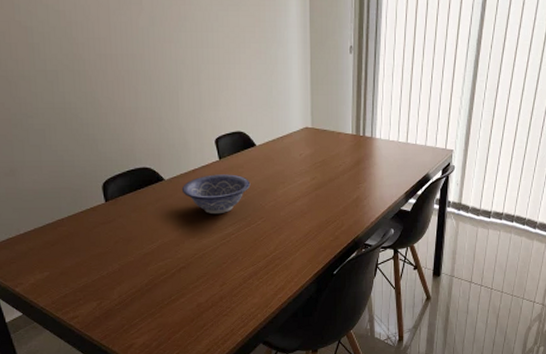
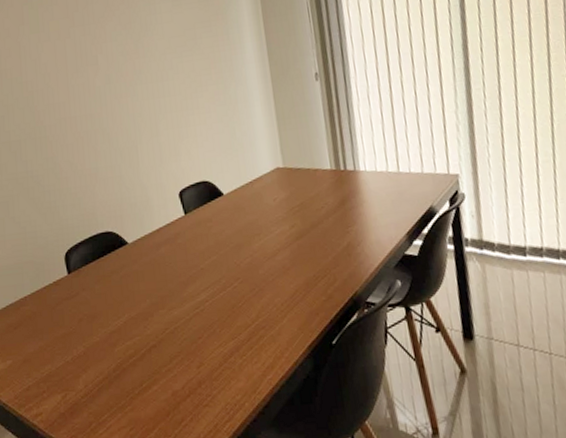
decorative bowl: present [181,174,251,215] -> none [146,230,222,279]

